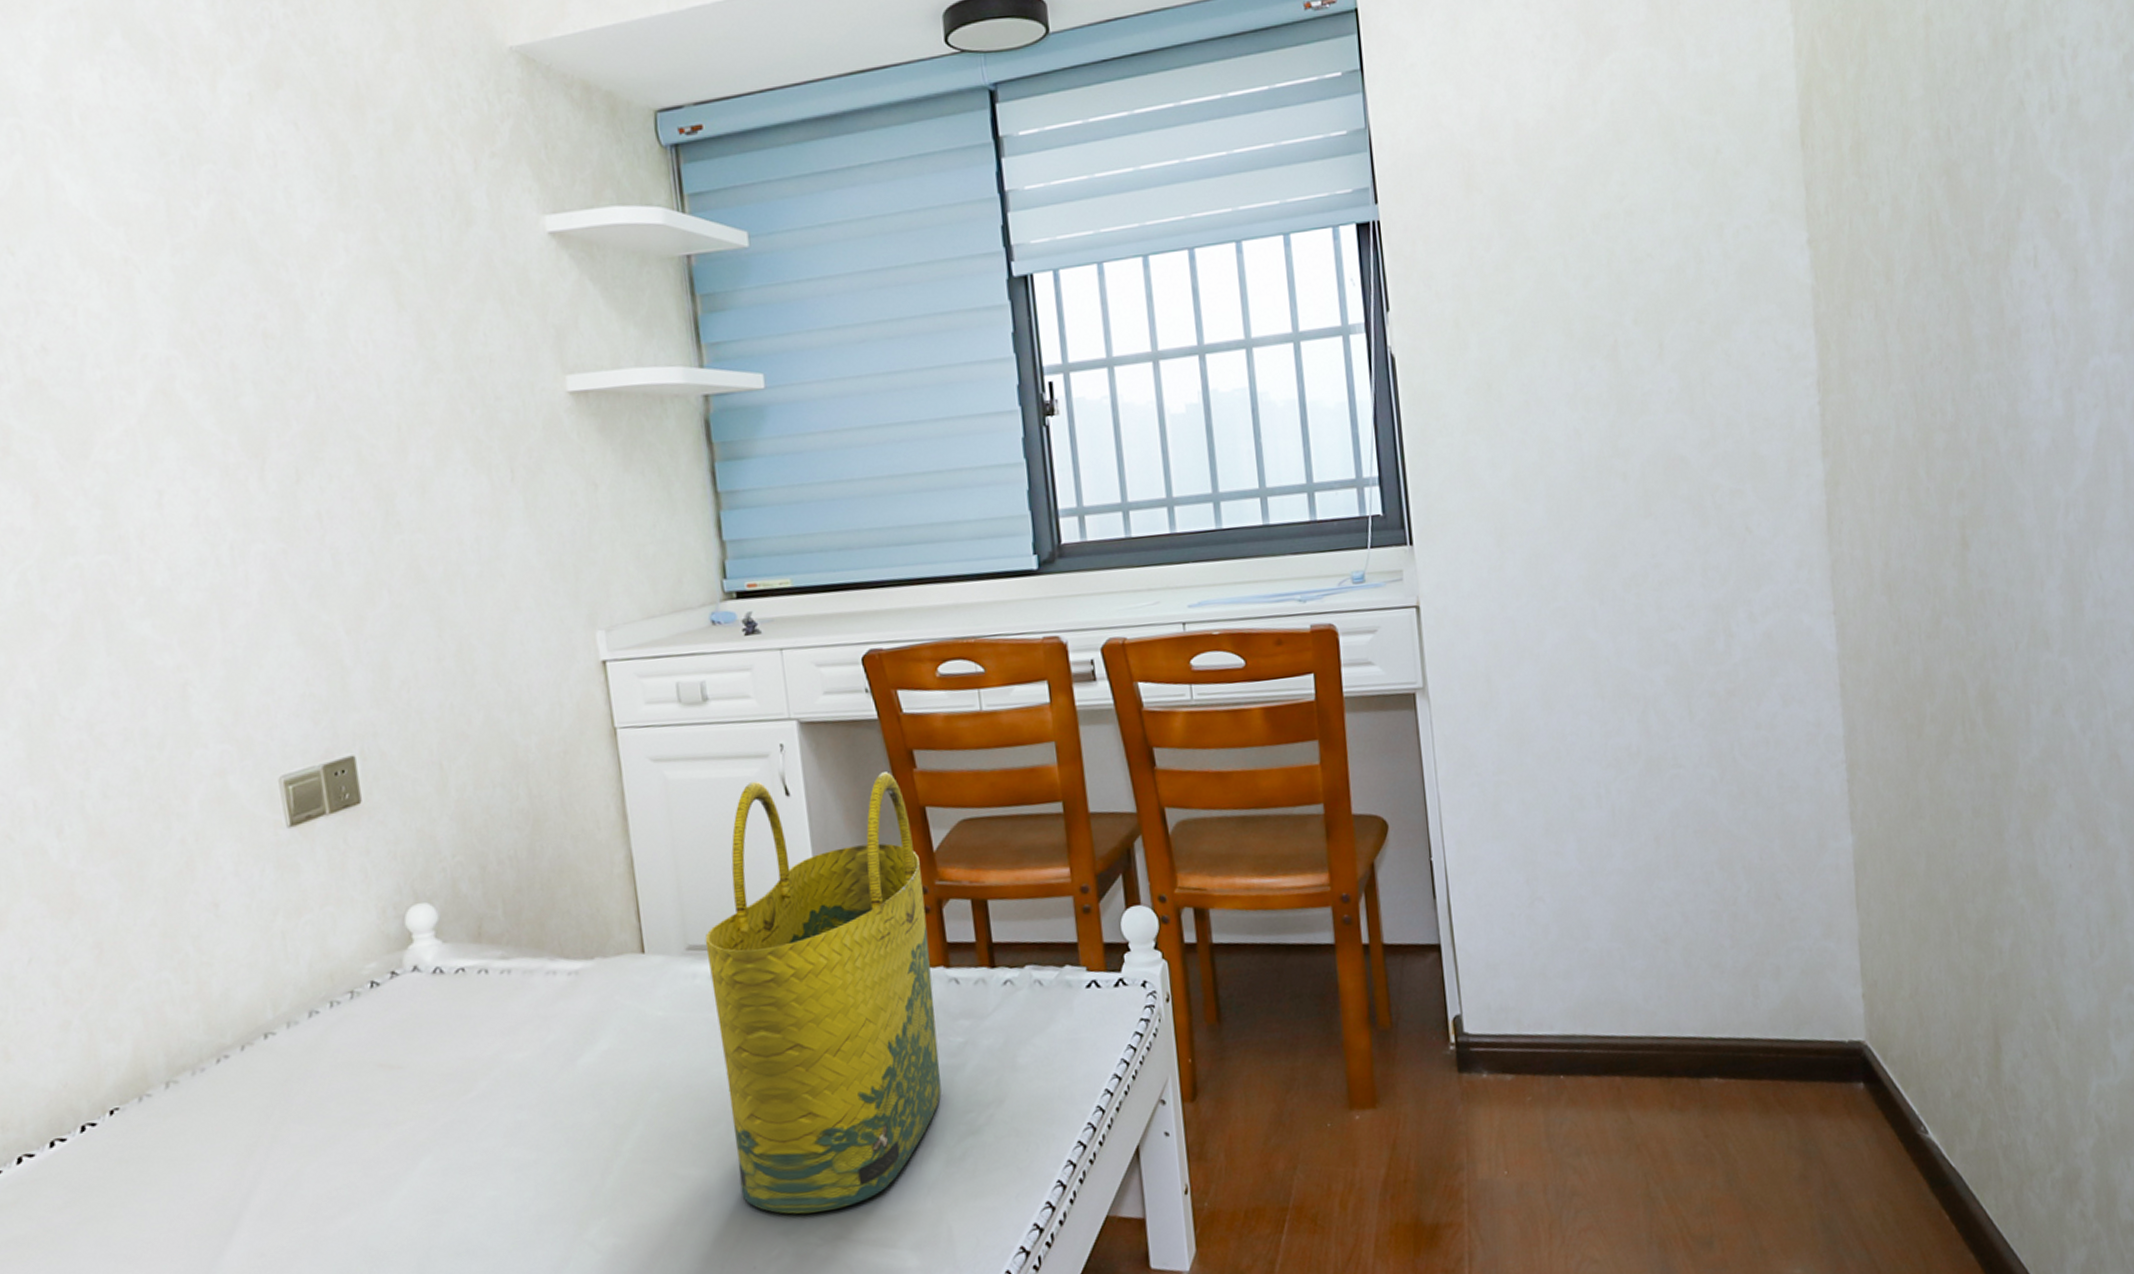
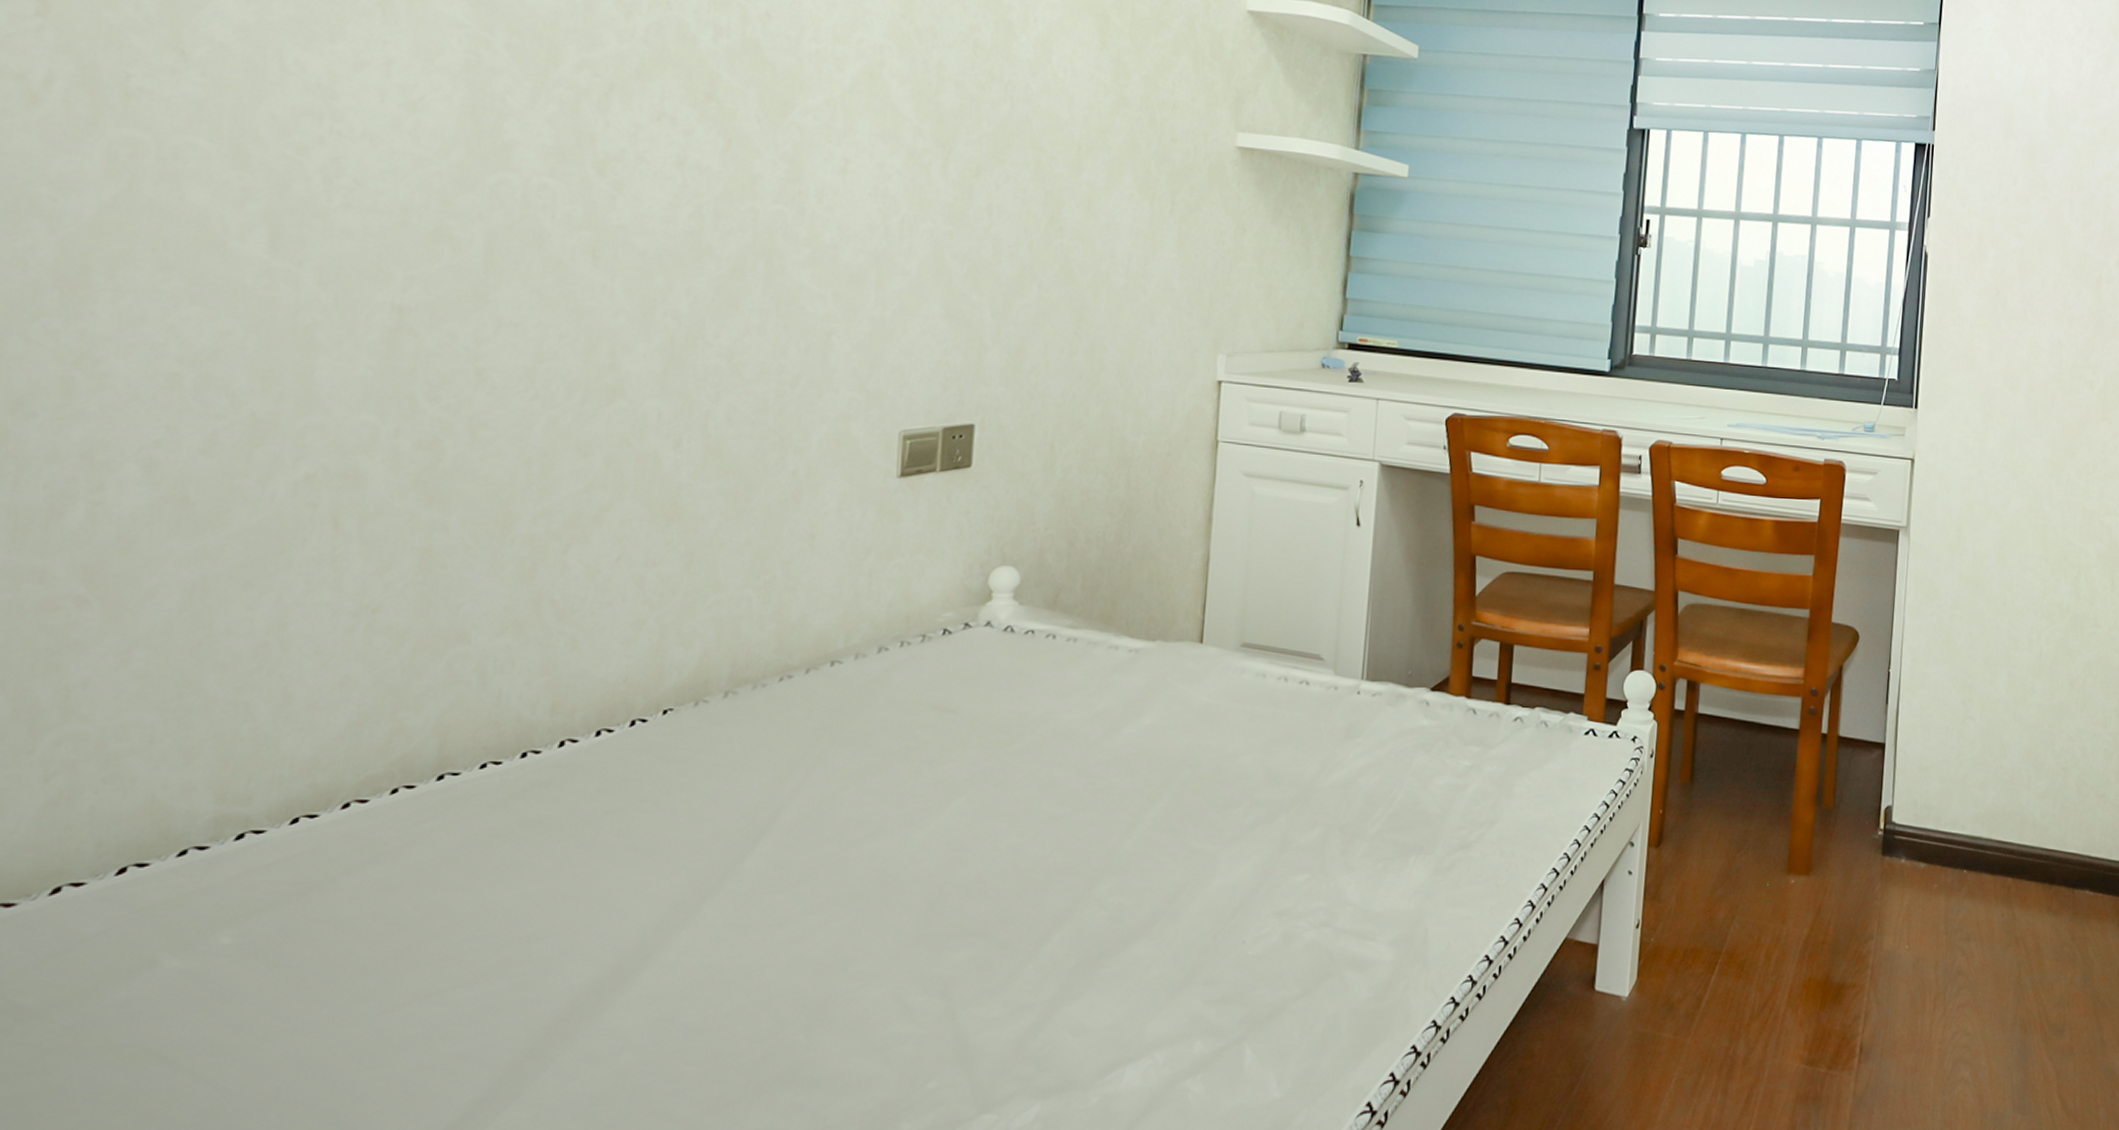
tote bag: present [705,771,942,1214] -> none [1246,508,1462,899]

